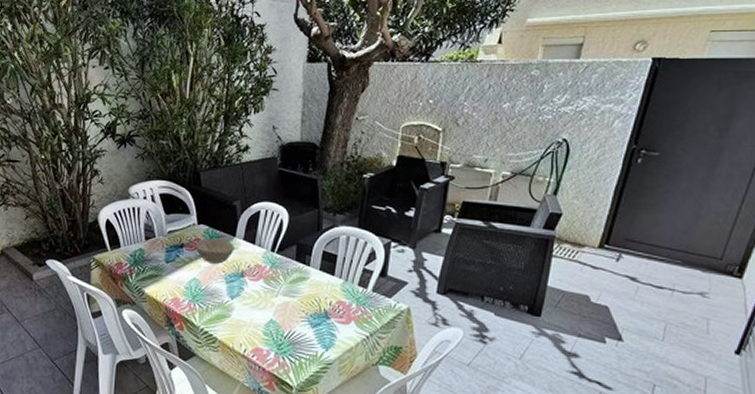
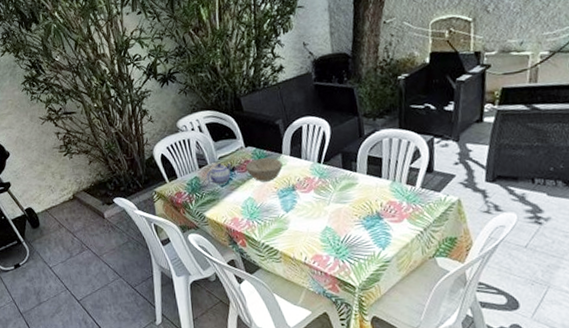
teapot: none [152,238,181,261] -> present [207,163,232,185]

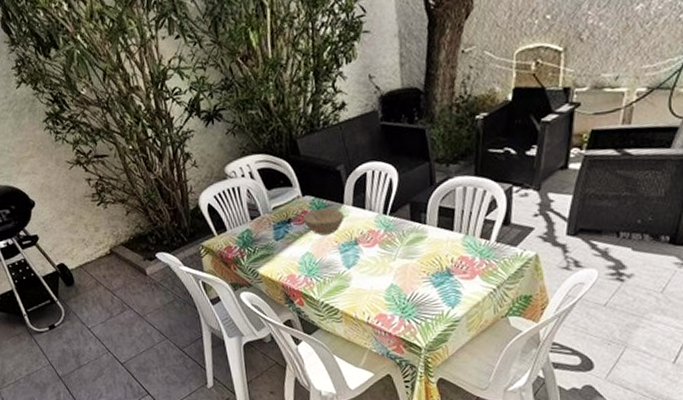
teapot: present [207,163,232,185] -> none [259,214,288,239]

